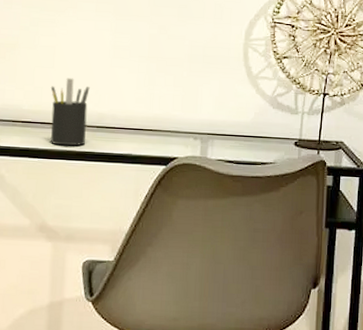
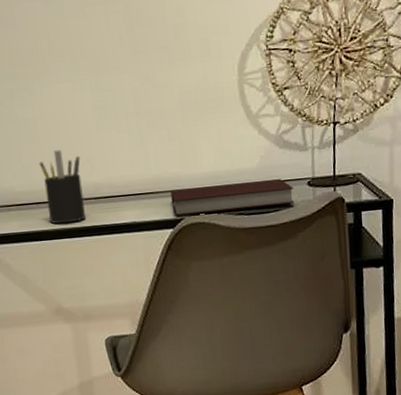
notebook: none [167,130,281,159] -> present [170,178,295,216]

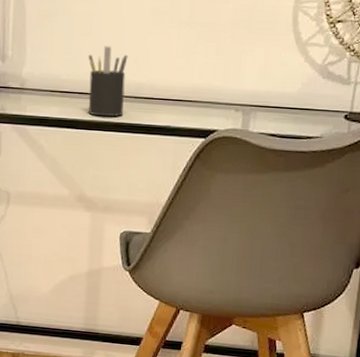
notebook: present [170,178,295,216] -> none [207,102,330,134]

